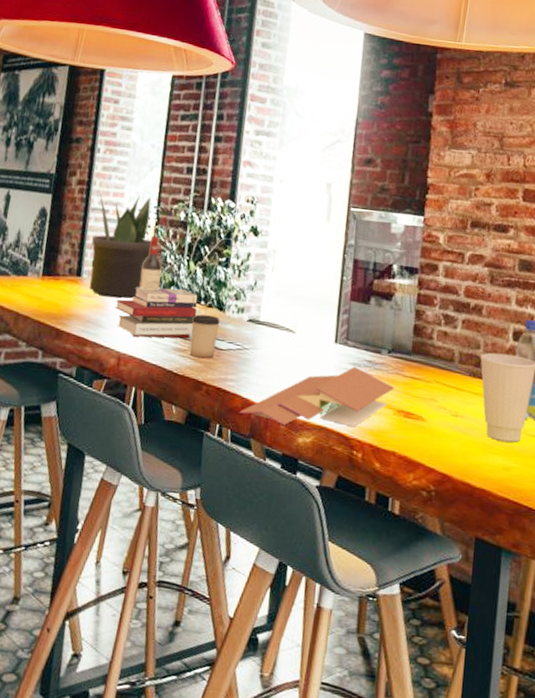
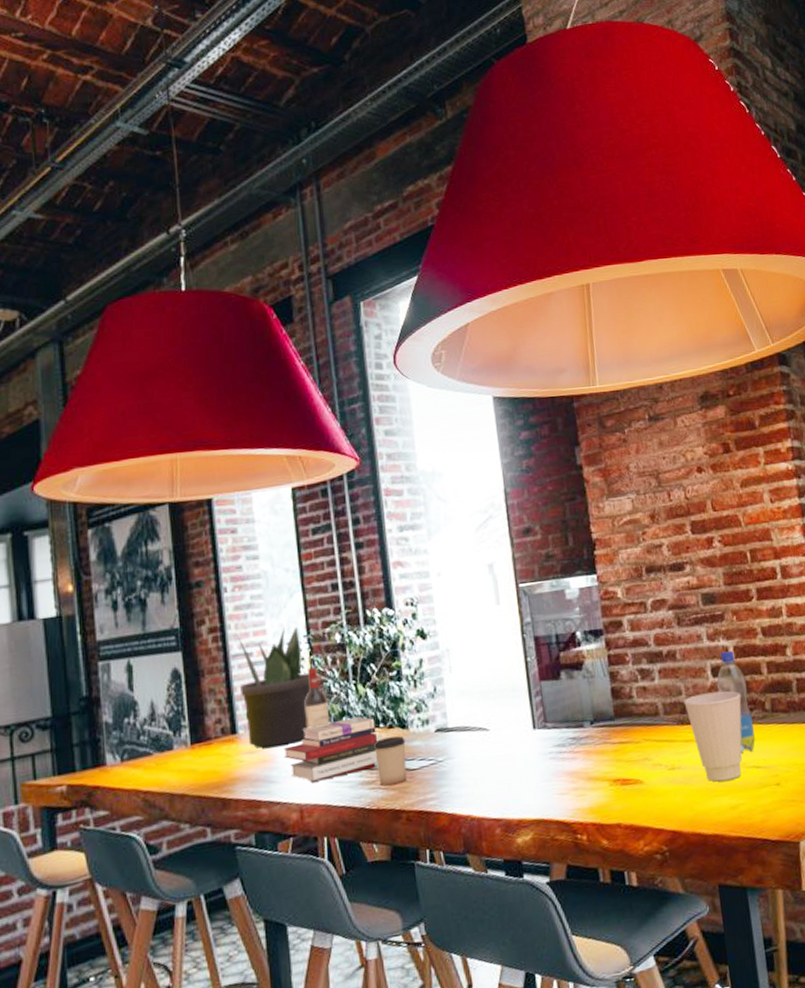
papers: present [238,366,395,426] -> none [446,748,606,832]

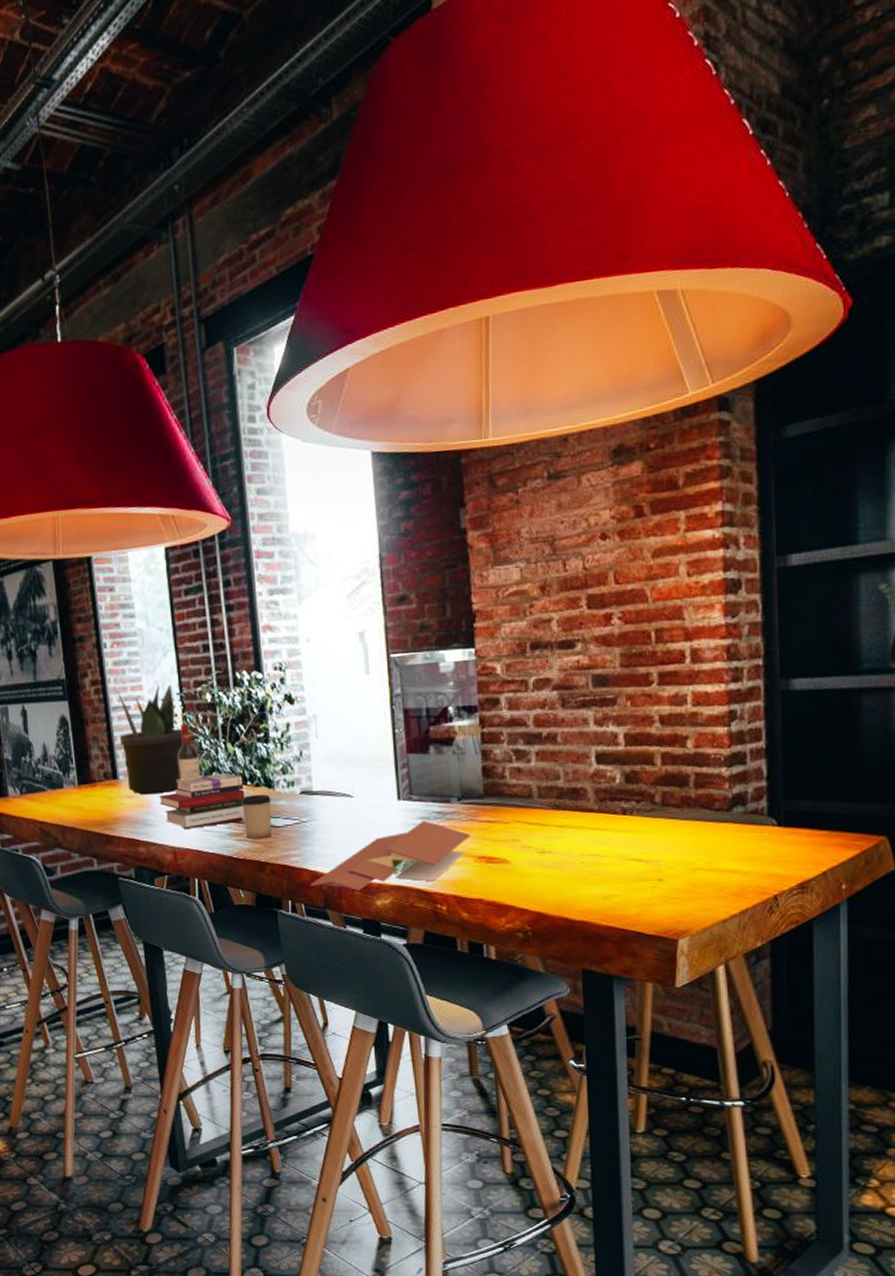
papers: none [446,748,606,832] -> present [308,820,472,891]
cup: present [684,691,743,782] -> none [561,779,628,870]
bottle: present [717,651,755,753] -> none [601,738,639,844]

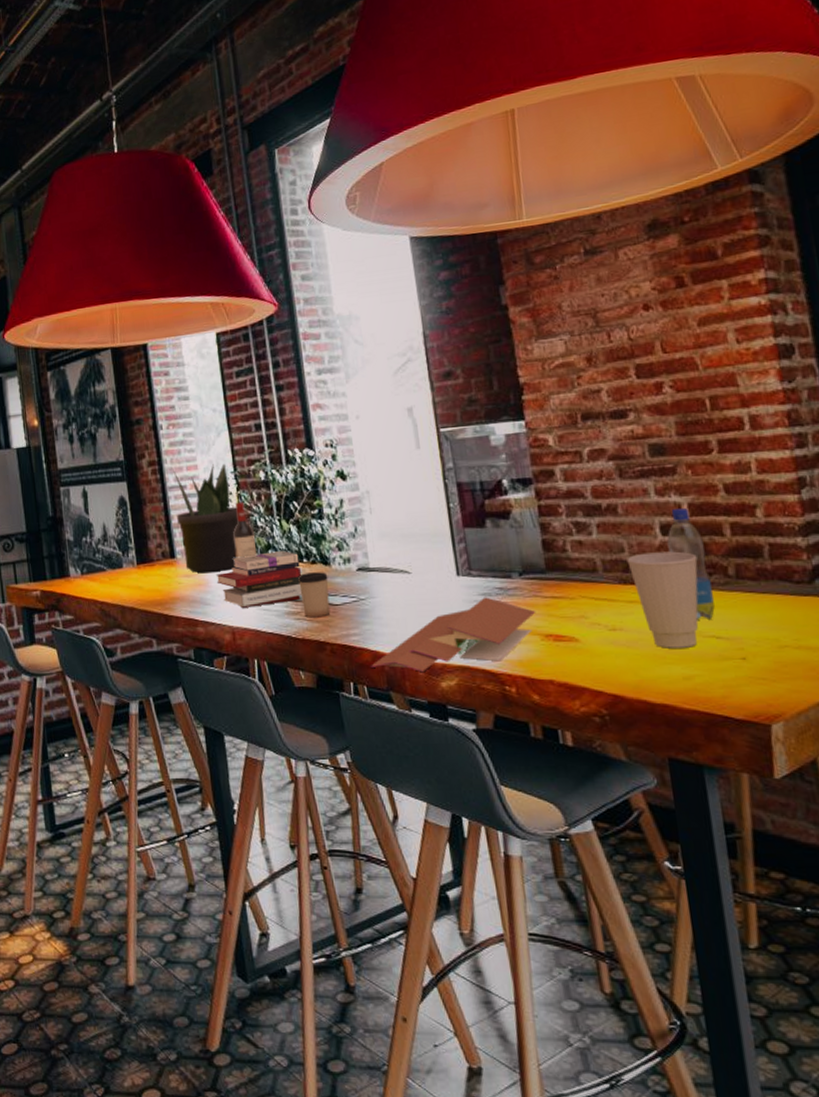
cup: none [561,779,628,870] -> present [627,551,699,648]
bottle: none [601,738,639,844] -> present [667,508,715,620]

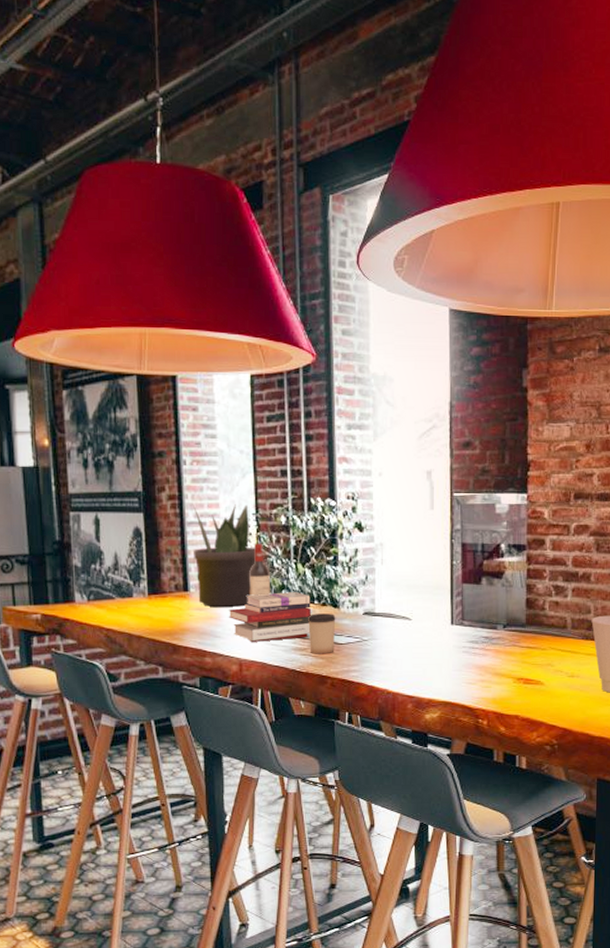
papers: present [370,597,536,672] -> none [365,644,513,705]

